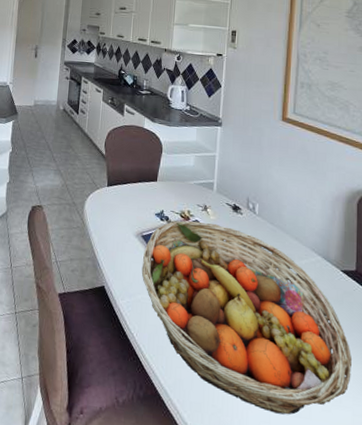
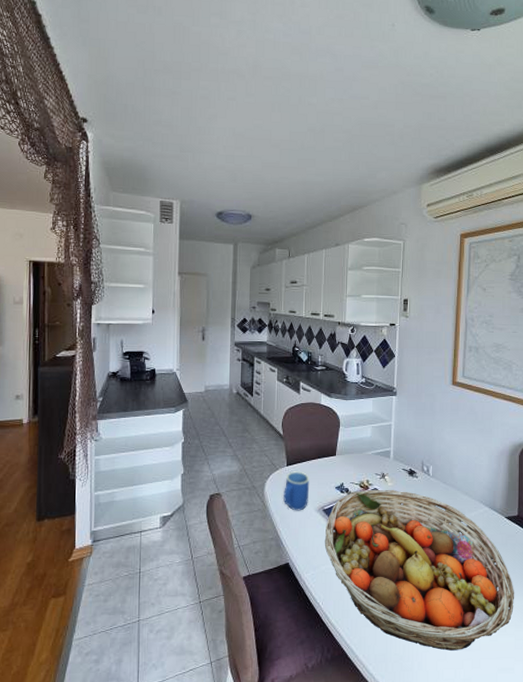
mug: none [102,192,130,234] -> present [283,471,310,511]

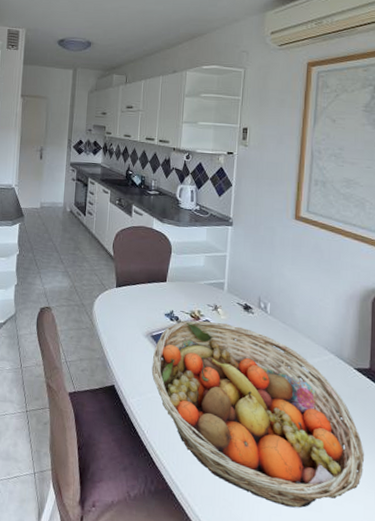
mug: present [283,471,310,511] -> none [111,293,139,334]

